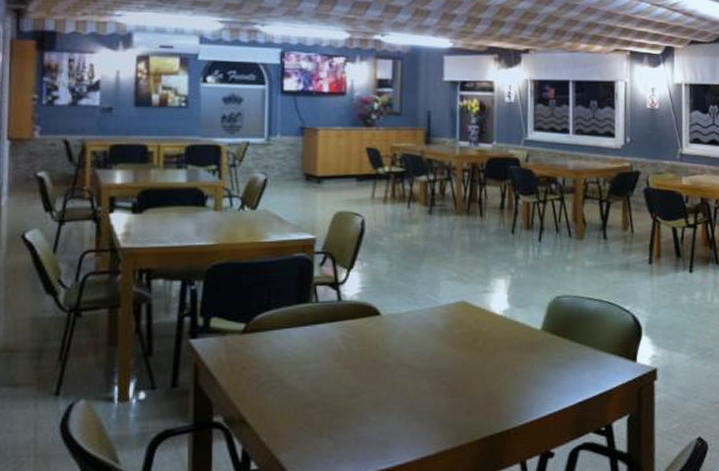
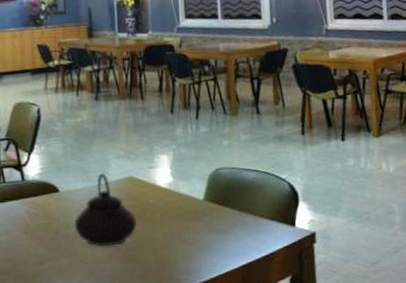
teapot: none [395,296,467,379] -> present [74,173,138,247]

